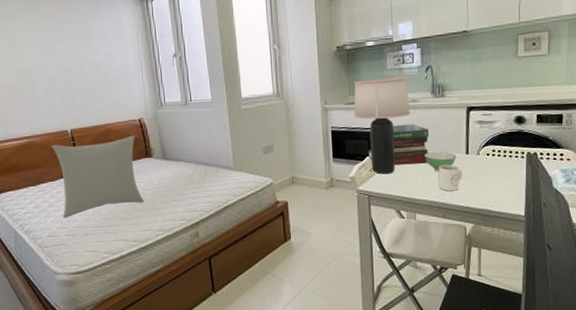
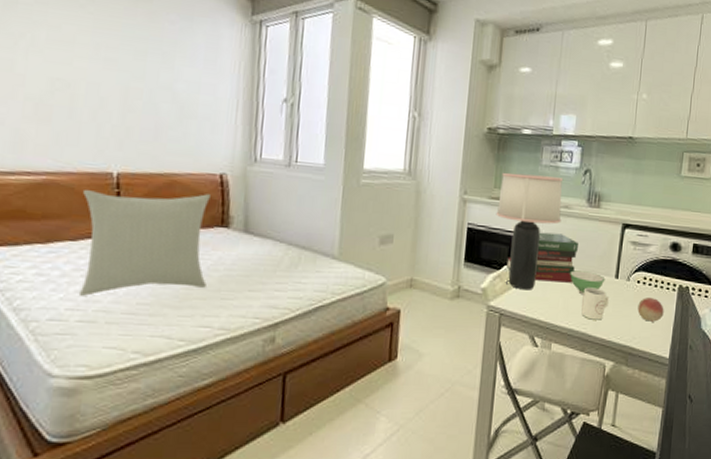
fruit: none [490,166,515,187] -> present [637,298,664,322]

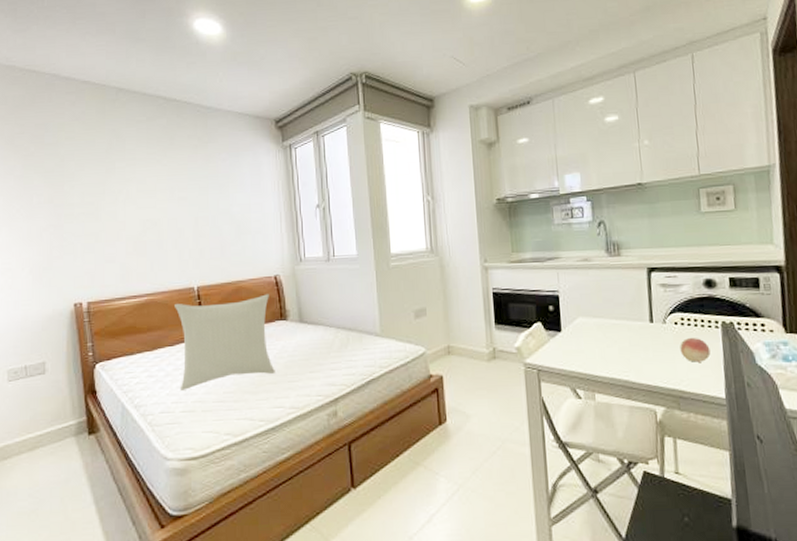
table lamp: present [496,172,564,290] -> none [517,233,583,345]
books: present [506,232,578,283] -> none [535,286,606,334]
bowl: present [569,270,606,295] -> none [600,319,640,343]
mug: present [581,287,609,320] -> none [618,334,648,367]

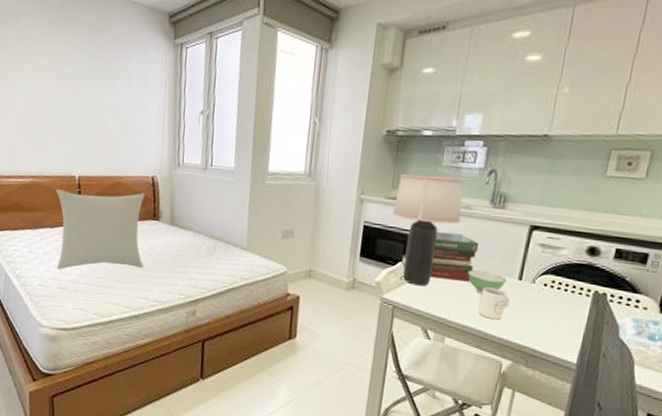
table lamp: none [517,233,583,345] -> present [392,173,466,286]
books: none [535,286,606,334] -> present [401,231,479,282]
bowl: none [600,319,640,343] -> present [466,270,507,294]
mug: none [618,334,648,367] -> present [478,287,510,320]
fruit: present [680,338,711,362] -> none [542,301,574,326]

